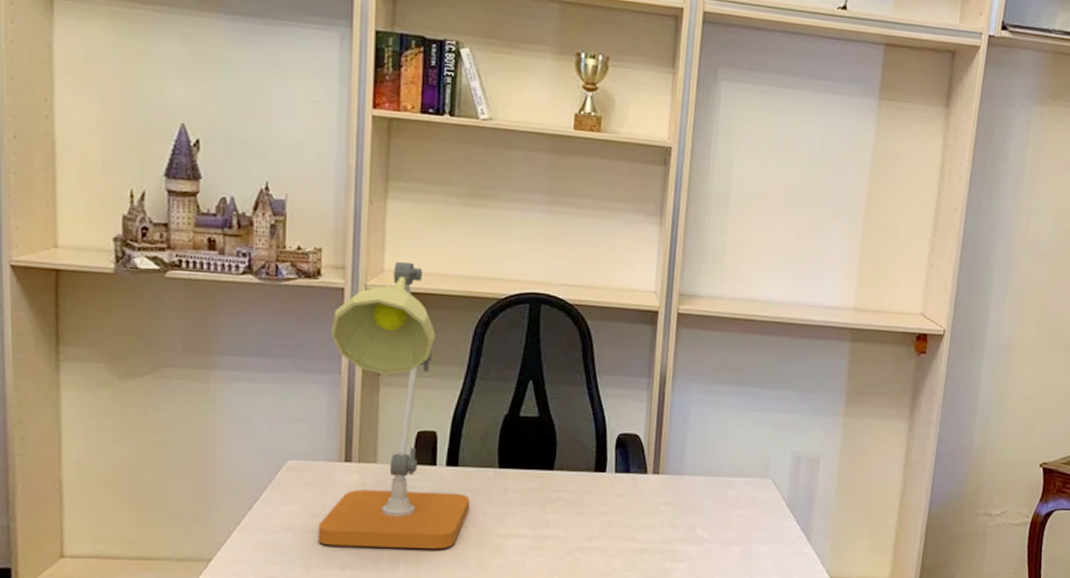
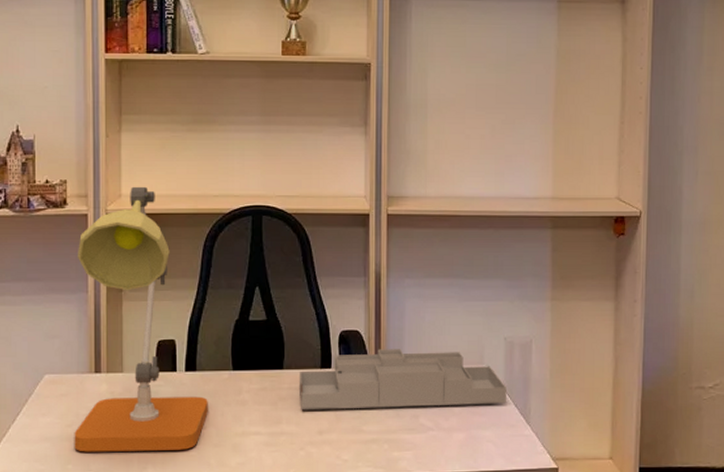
desk organizer: none [569,455,790,520] -> present [298,349,507,411]

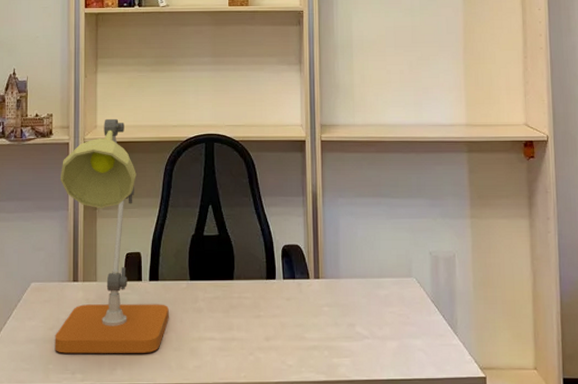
desk organizer: present [298,349,507,411] -> none [247,262,434,318]

